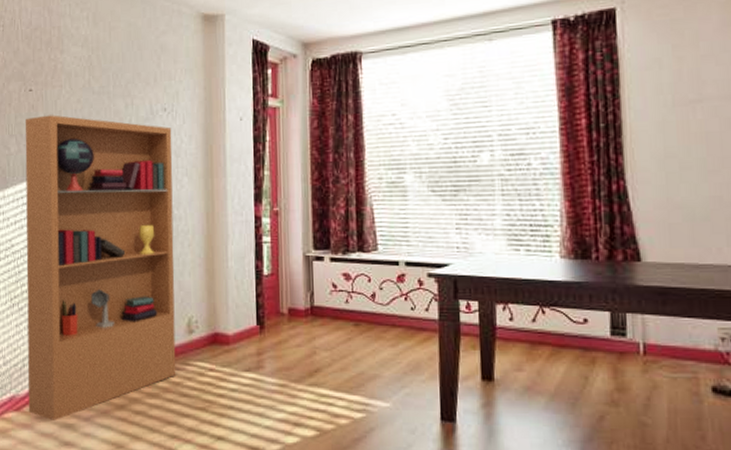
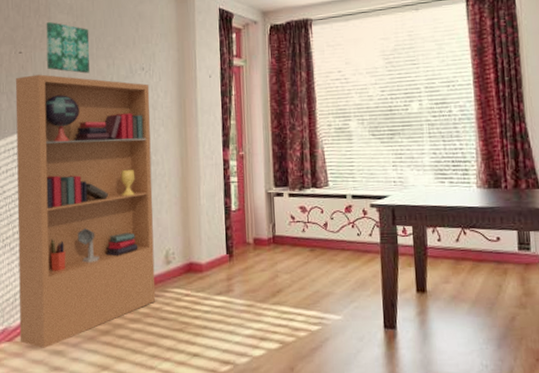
wall art: none [58,55,106,115] -> present [46,21,90,74]

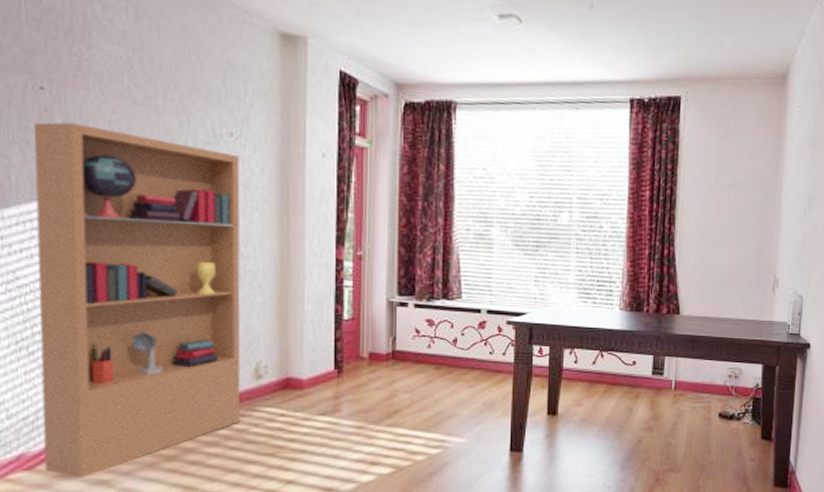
wall art: present [46,21,90,74] -> none [83,50,153,131]

